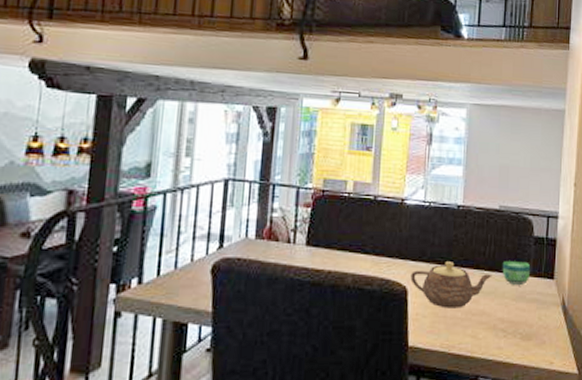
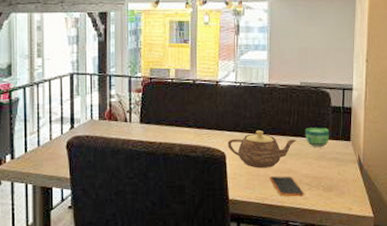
smartphone: none [458,319,499,346] -> present [269,176,305,197]

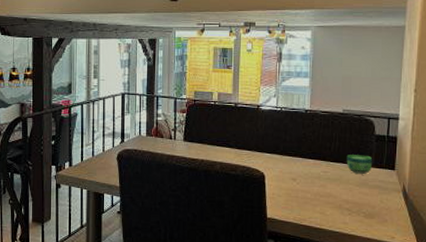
teapot: present [227,131,297,168] -> none [267,154,338,191]
smartphone: present [269,176,305,197] -> none [308,199,345,221]

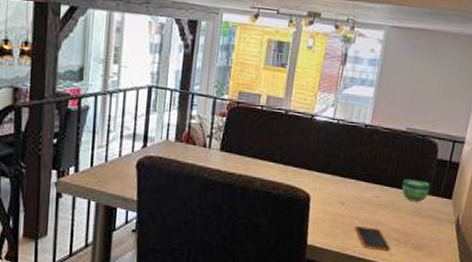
smartphone: none [308,199,345,221] -> present [354,226,391,252]

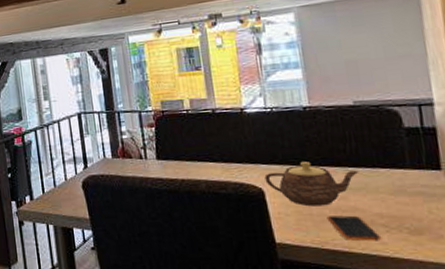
teapot: none [314,175,392,217] -> present [264,162,359,207]
cup: present [402,179,431,202] -> none [369,154,408,179]

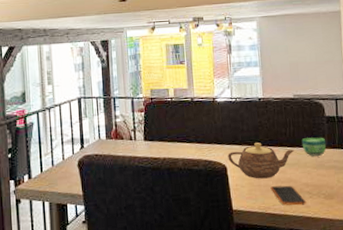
cup: none [369,154,408,179] -> present [301,137,326,156]

